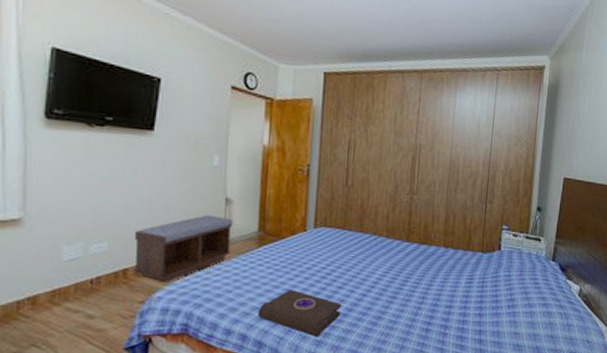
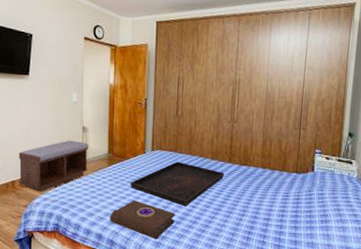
serving tray: none [285,240,402,295] -> present [130,161,225,206]

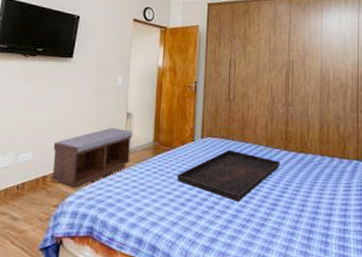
book: present [110,200,175,239] -> none [152,196,227,243]

